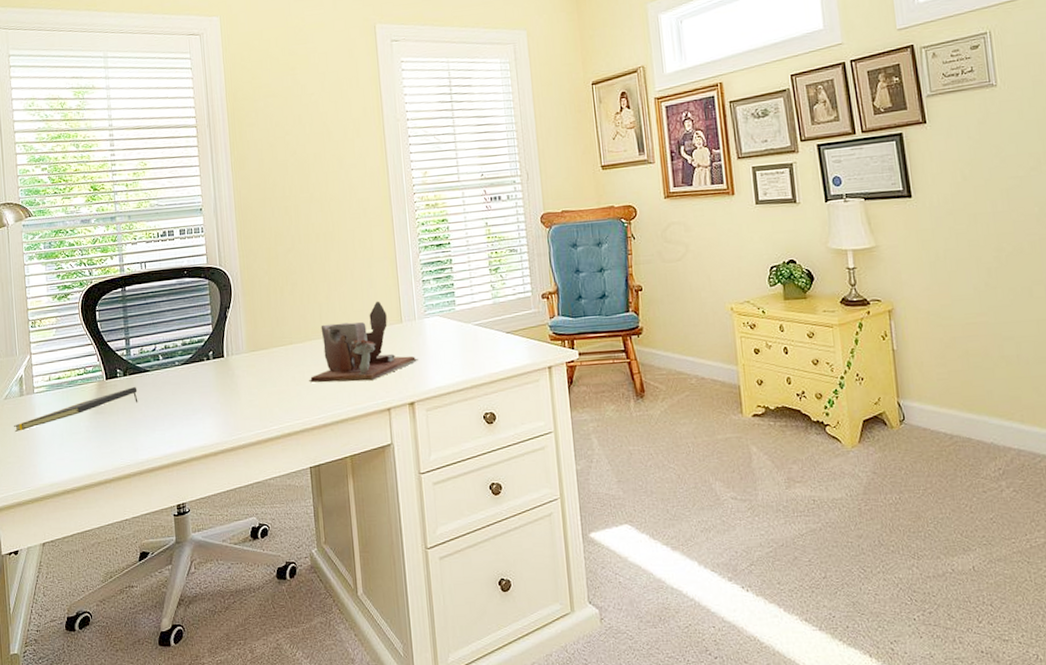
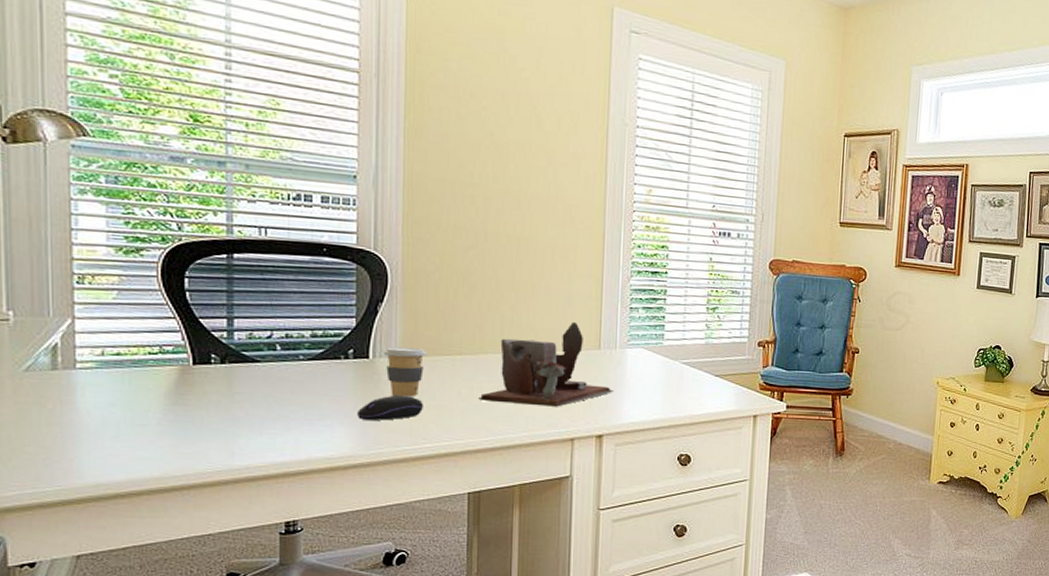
notepad: present [14,386,138,432] -> none [39,377,240,415]
computer mouse: none [220,385,268,411] -> present [357,395,423,421]
coffee cup: none [234,343,266,388] -> present [383,347,427,397]

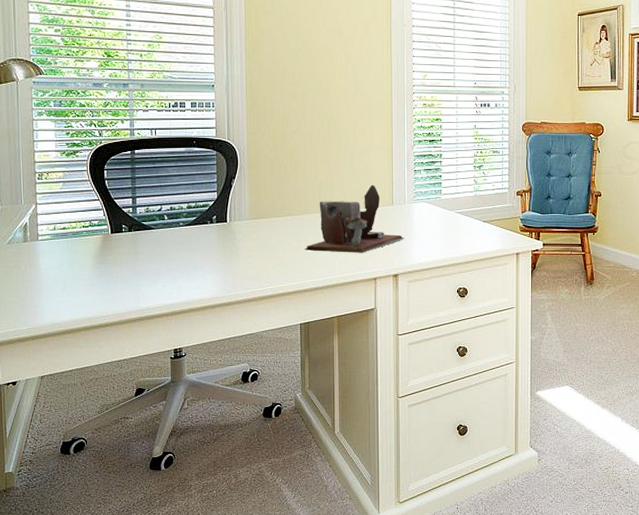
computer mouse: present [357,395,423,421] -> none [220,249,266,269]
coffee cup: present [383,347,427,397] -> none [237,211,267,250]

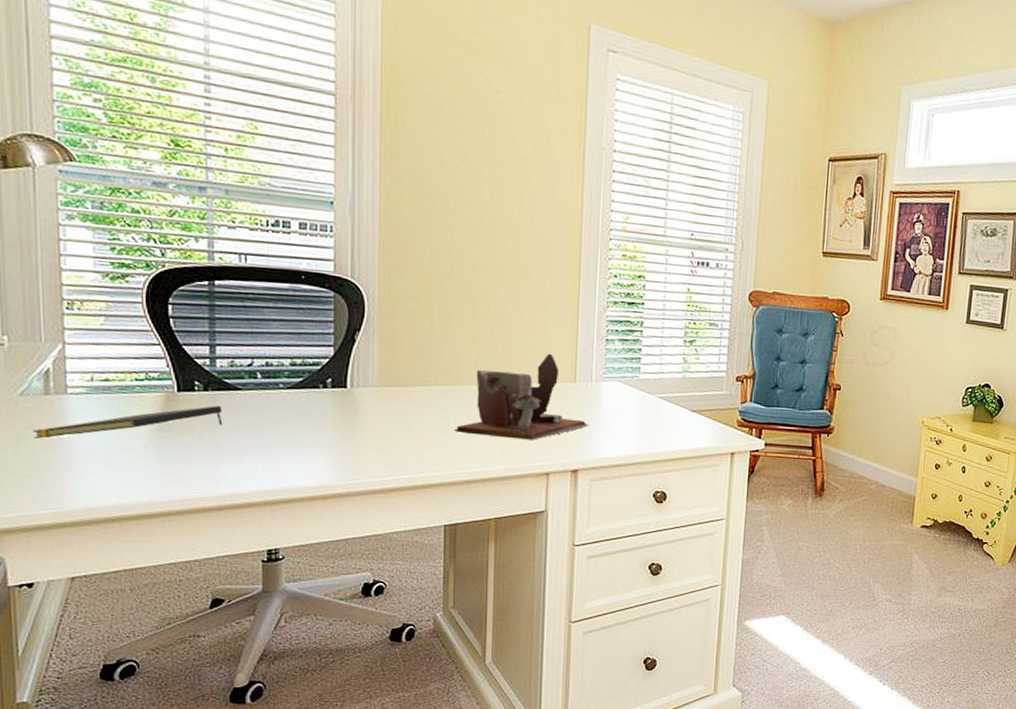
notepad: none [16,241,142,274] -> present [33,405,223,439]

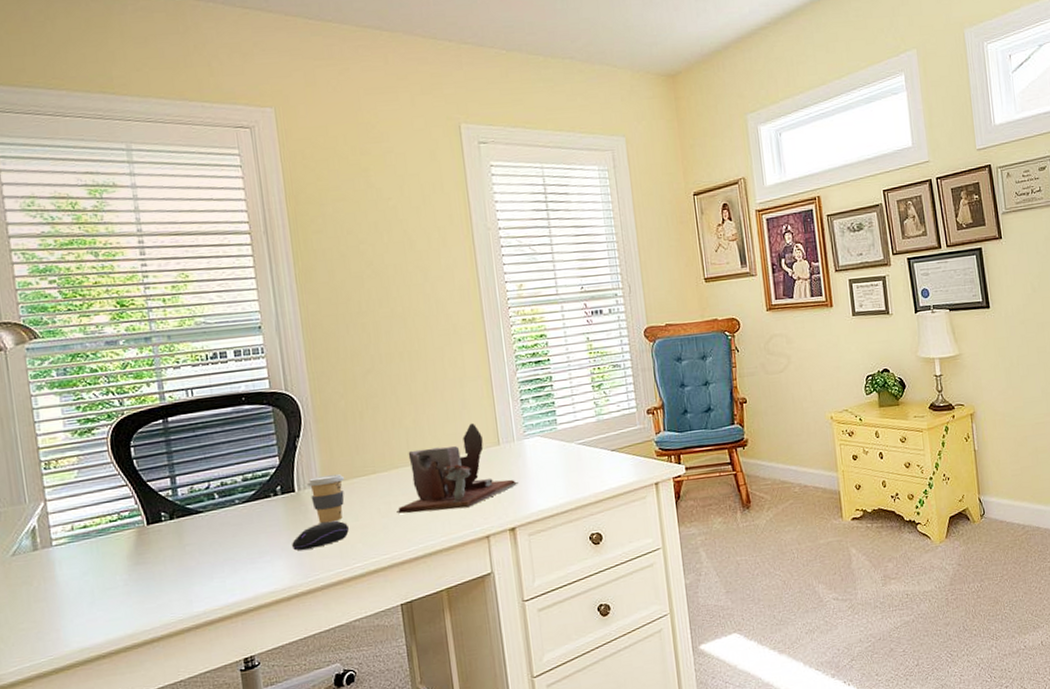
notepad: present [33,405,223,439] -> none [27,530,190,593]
computer mouse: none [336,425,400,451] -> present [292,520,349,551]
coffee cup: none [361,376,404,428] -> present [306,474,345,524]

